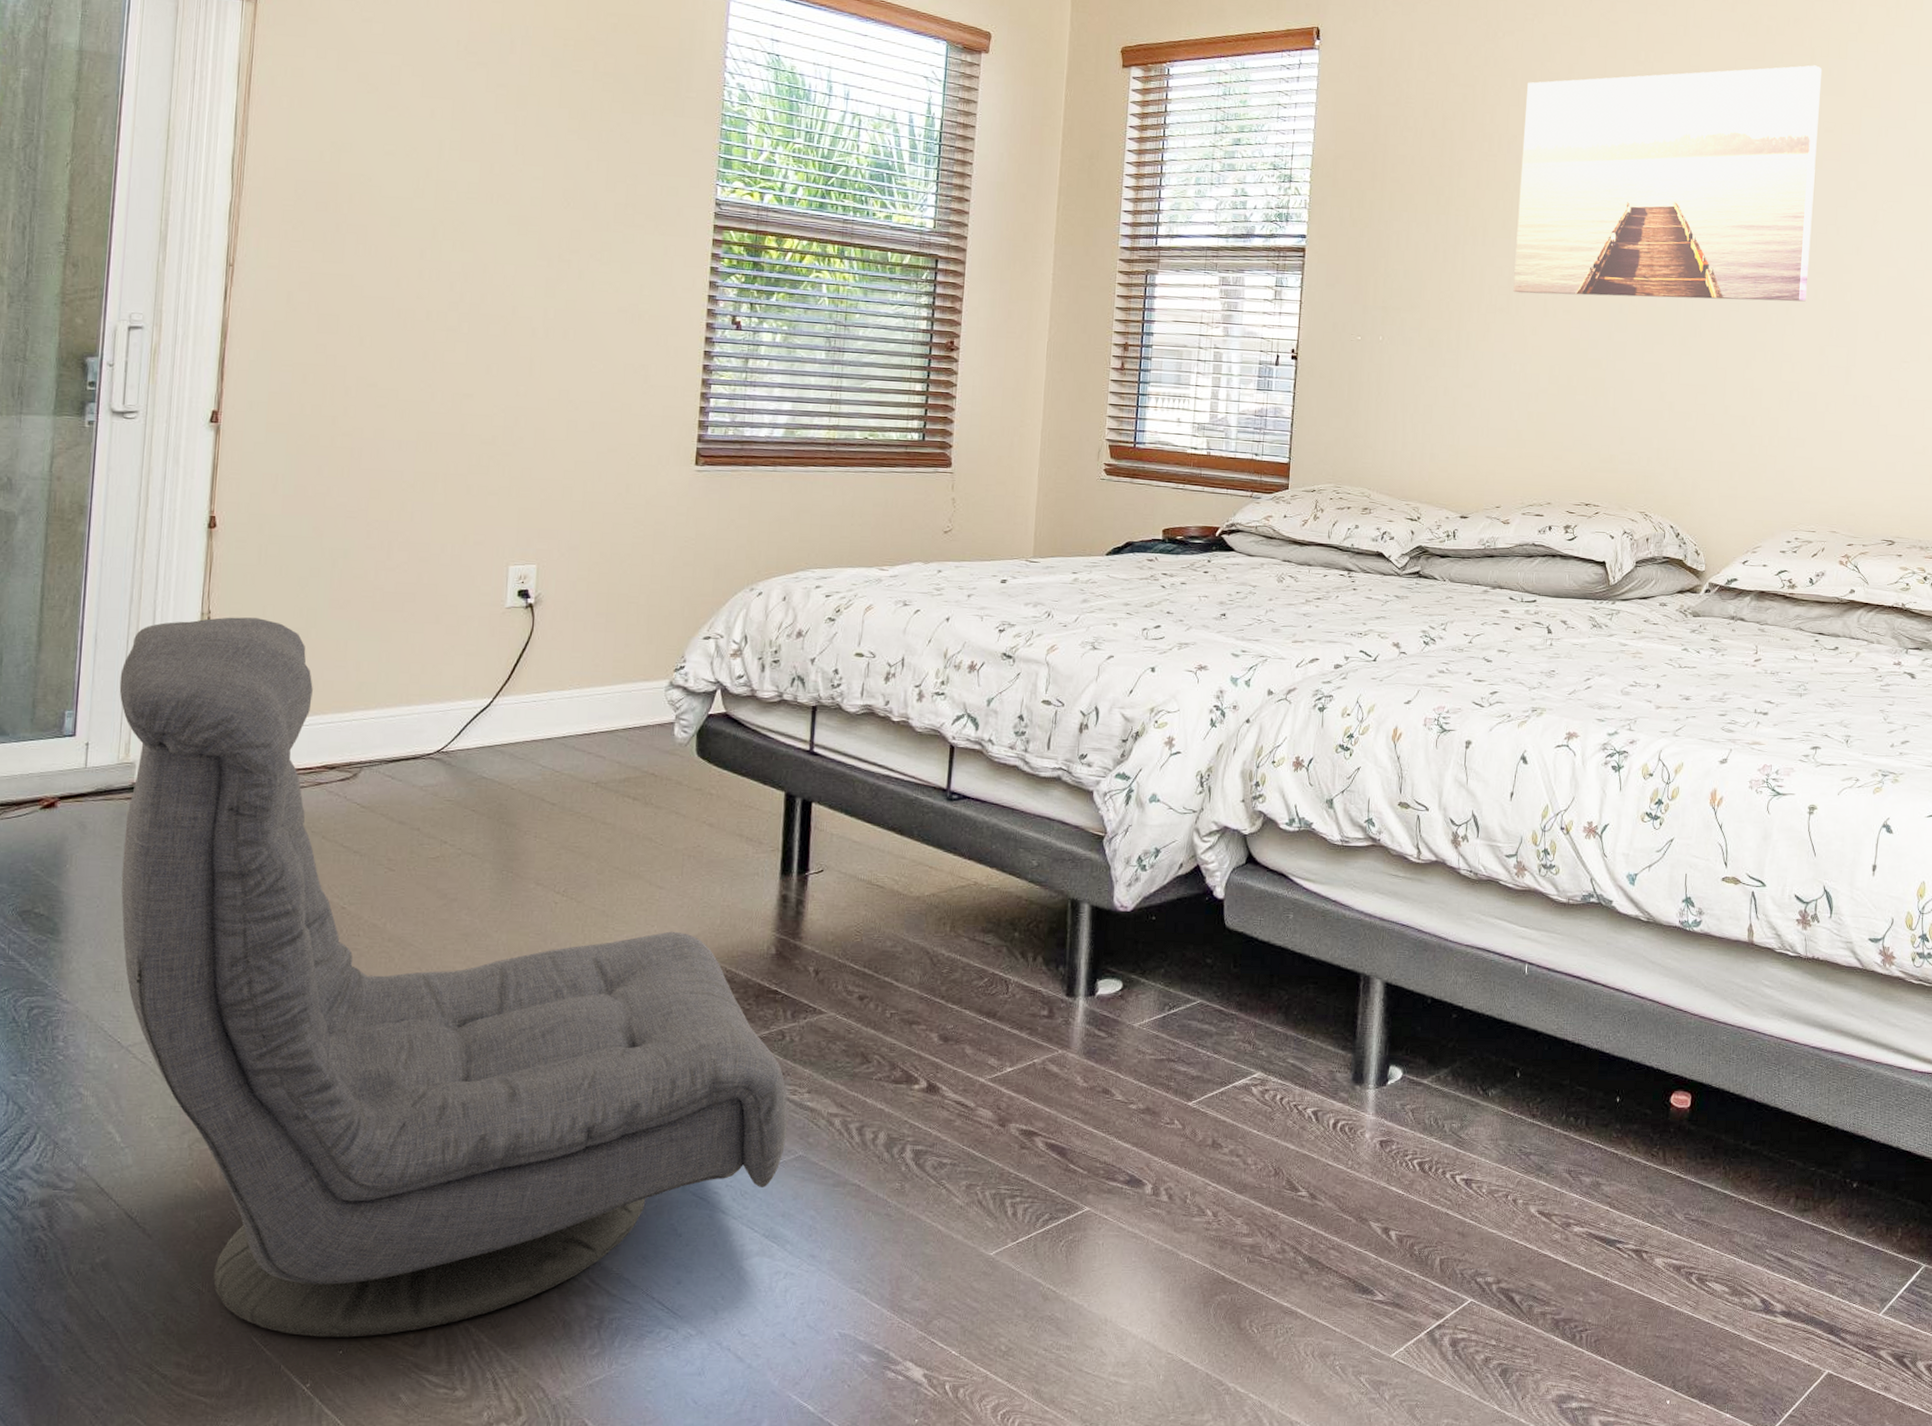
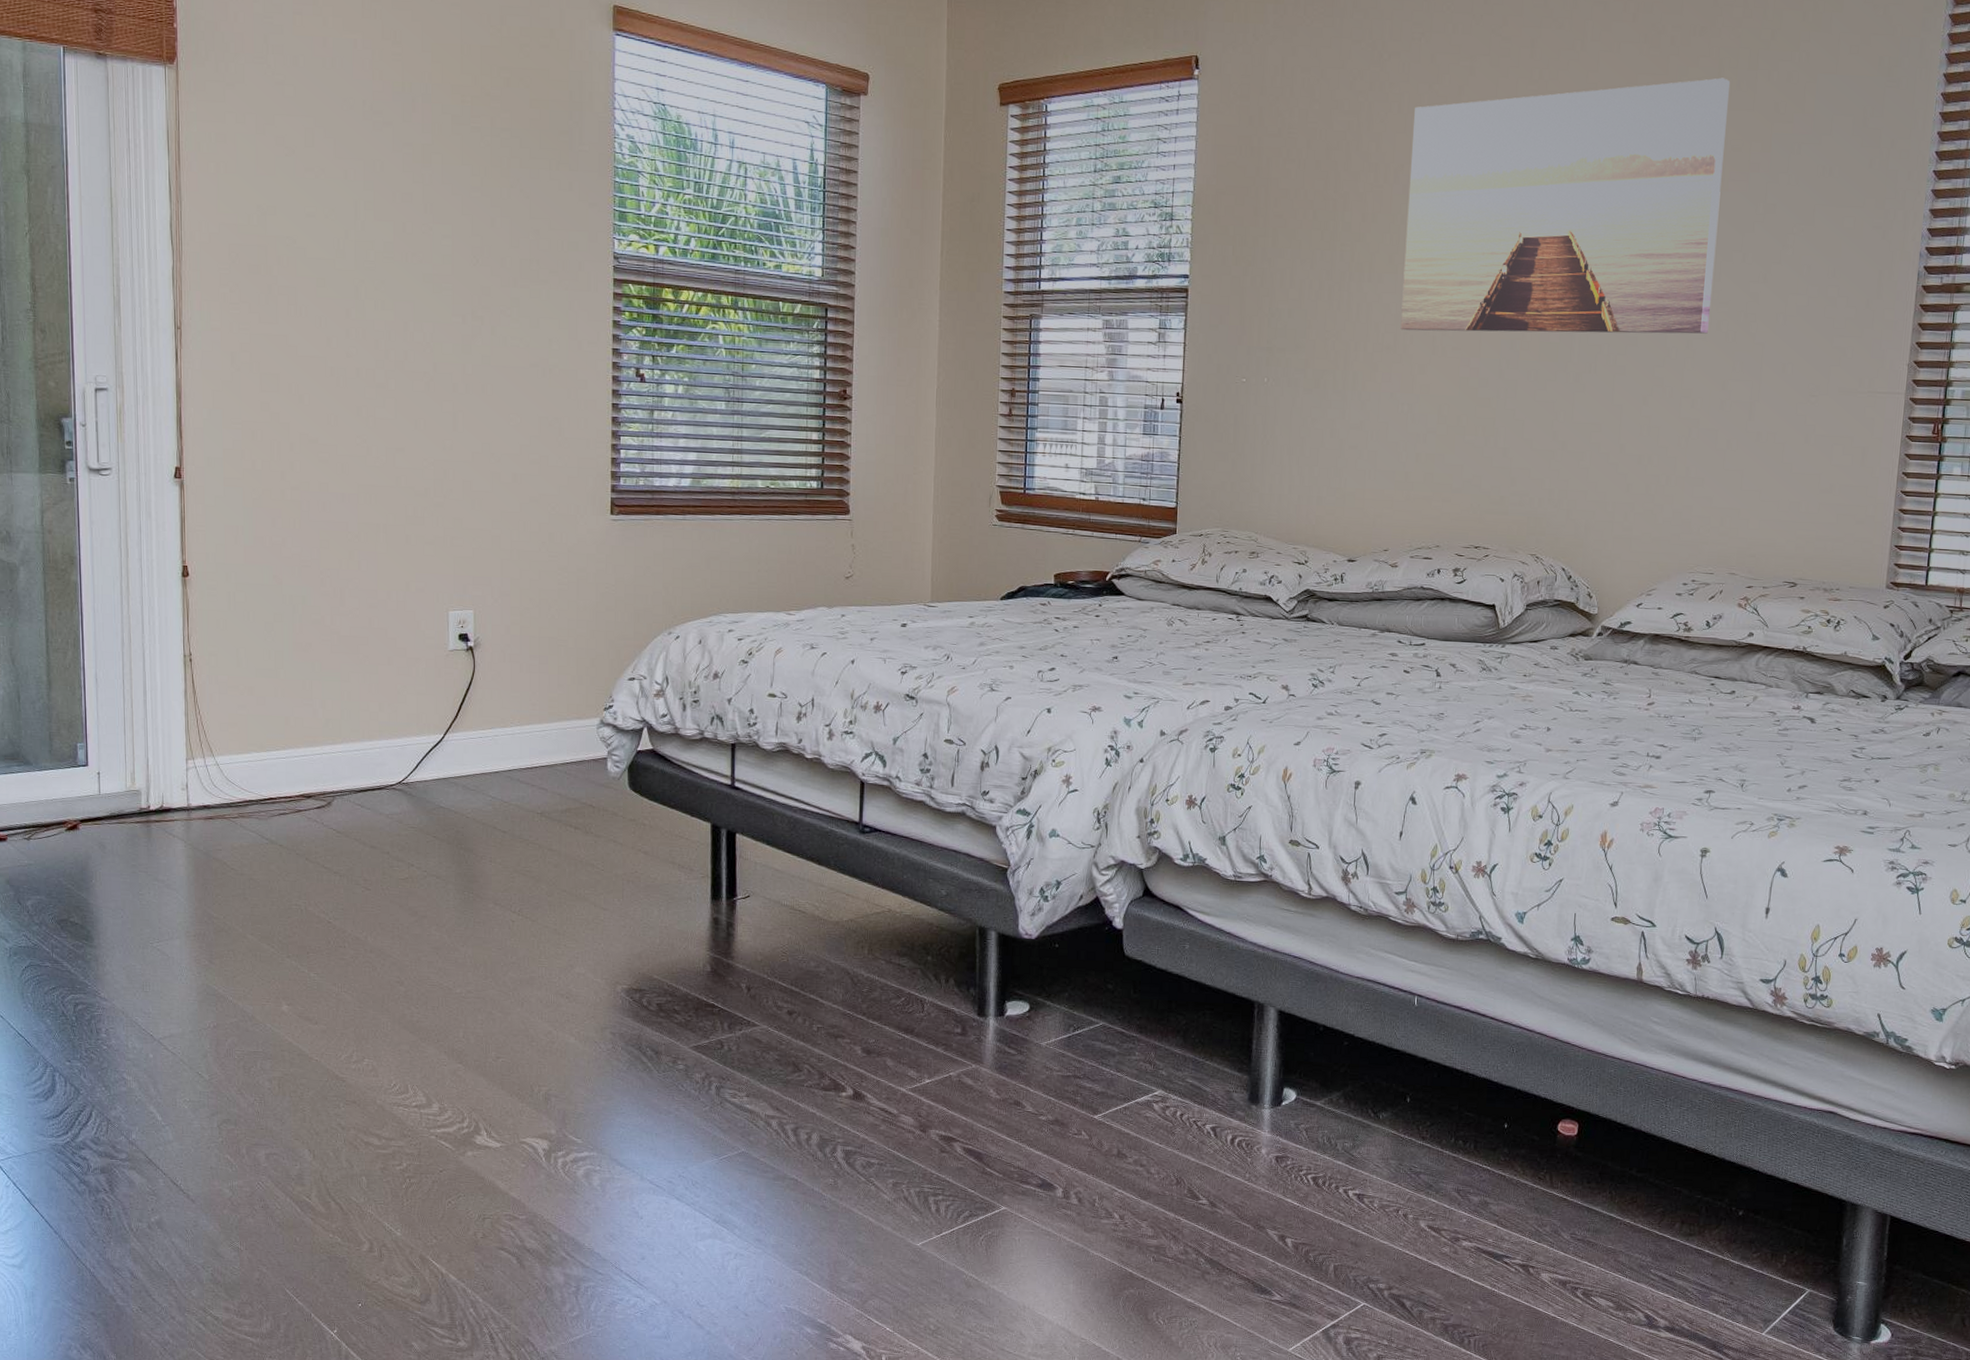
chair: present [119,617,788,1337] -> none [120,659,730,1293]

